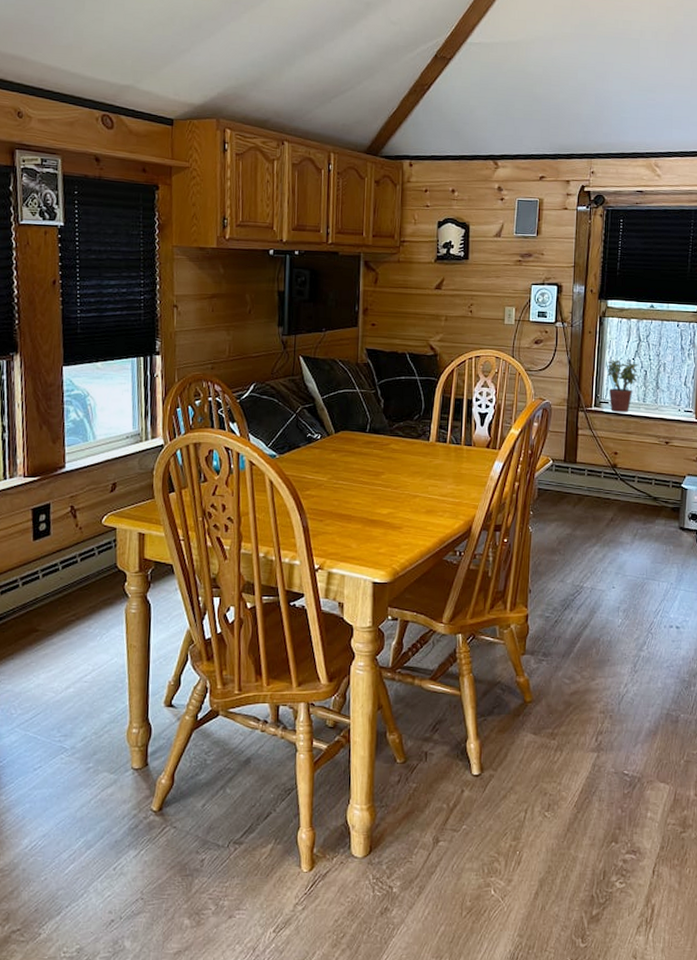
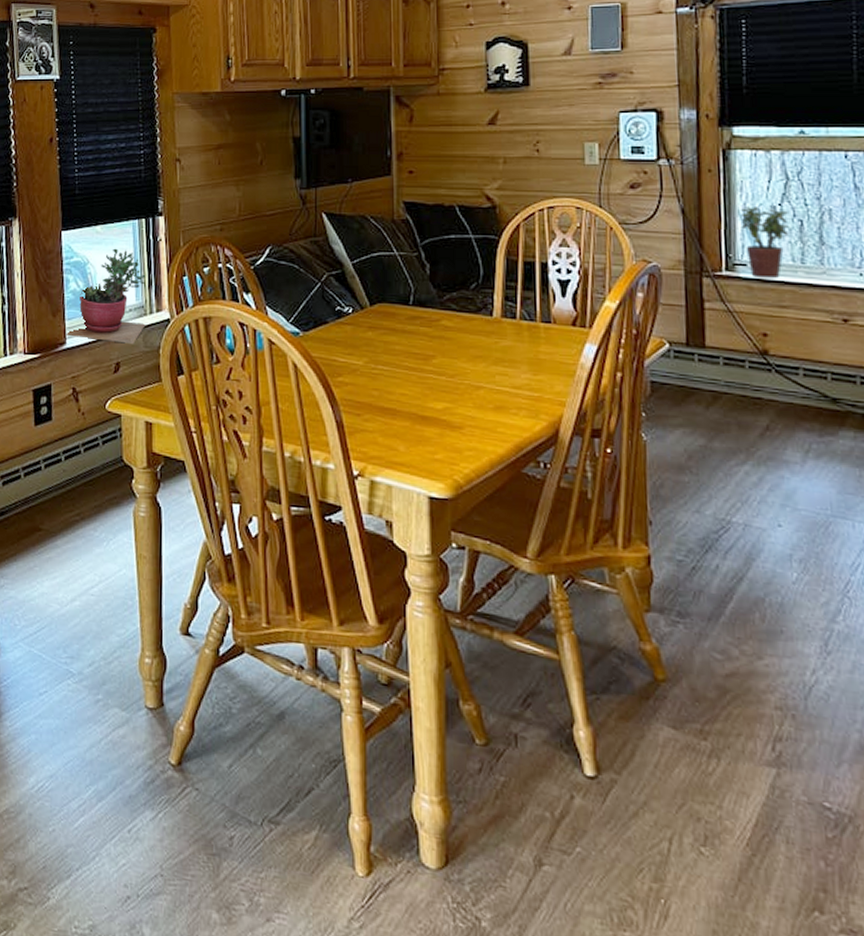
succulent plant: none [65,383,143,467] -> present [65,248,146,344]

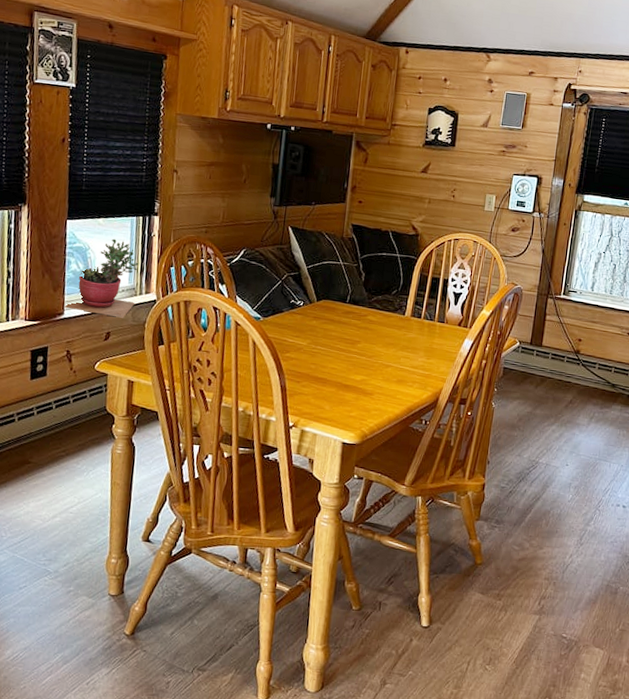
potted plant: present [741,207,793,279] -> none [577,252,609,303]

